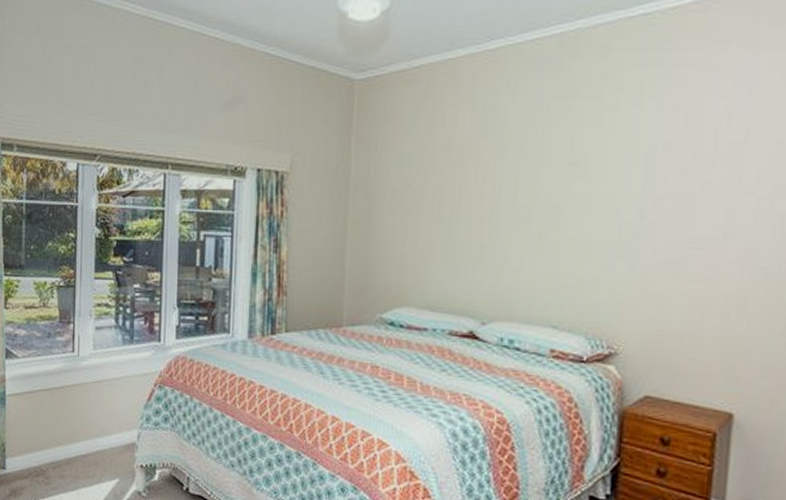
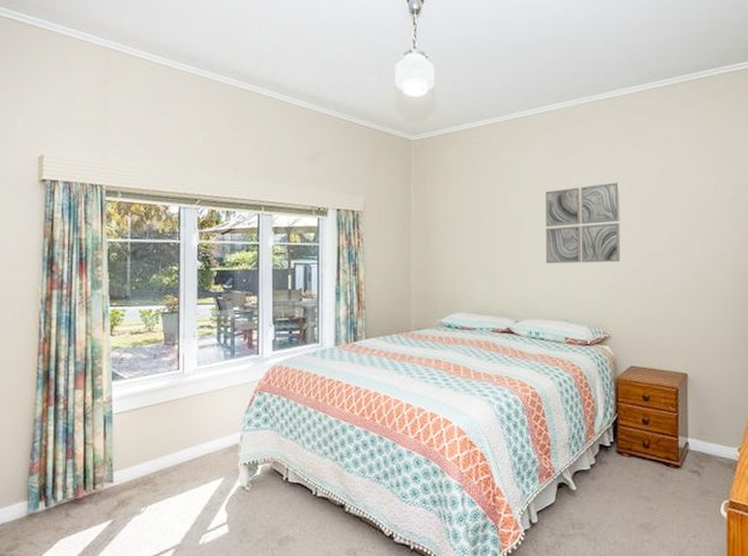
wall art: none [530,137,650,251] -> present [545,182,621,264]

